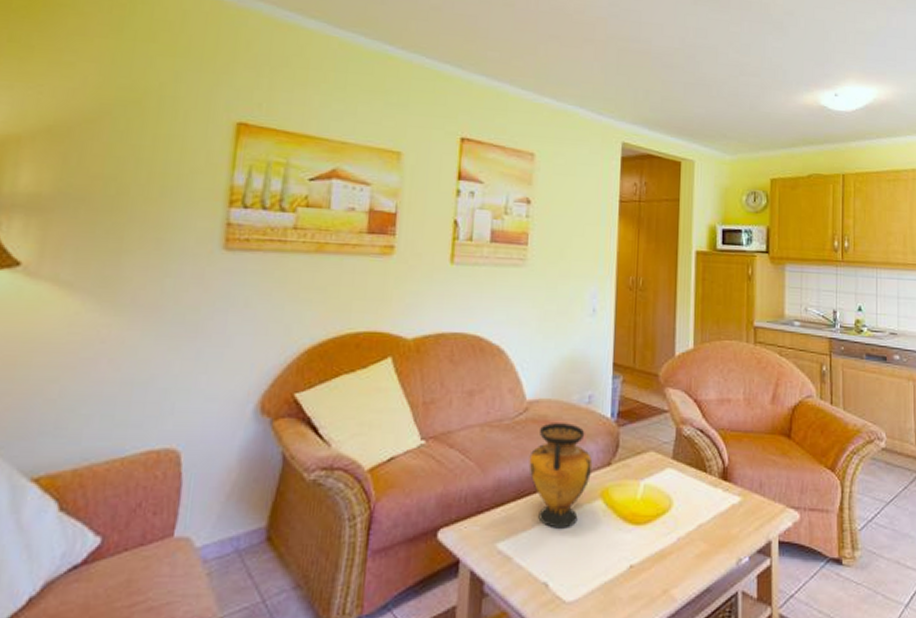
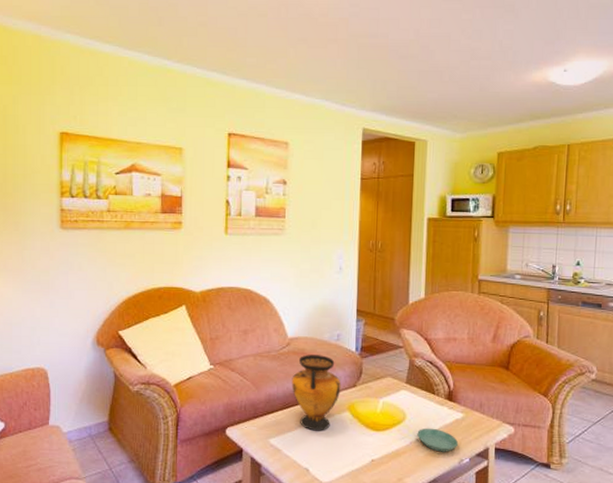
saucer: none [686,517,736,550] -> present [417,428,459,452]

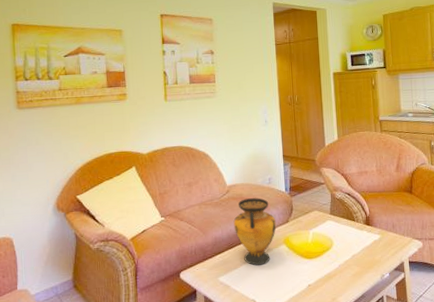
saucer: present [417,428,459,452] -> none [344,250,379,271]

